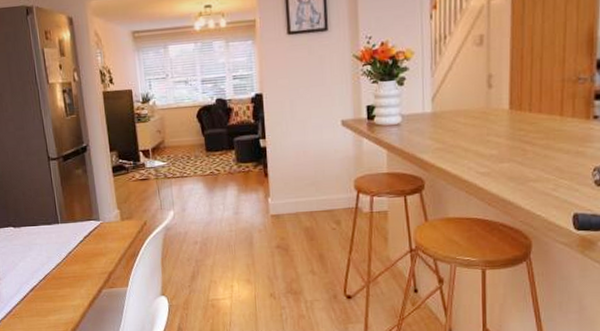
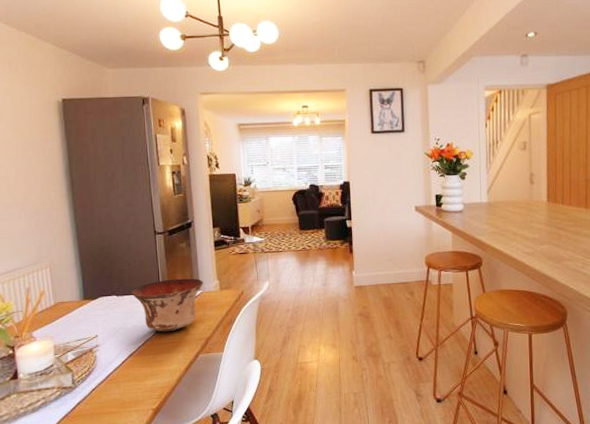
bowl: none [28,207,103,266] -> present [131,278,203,332]

